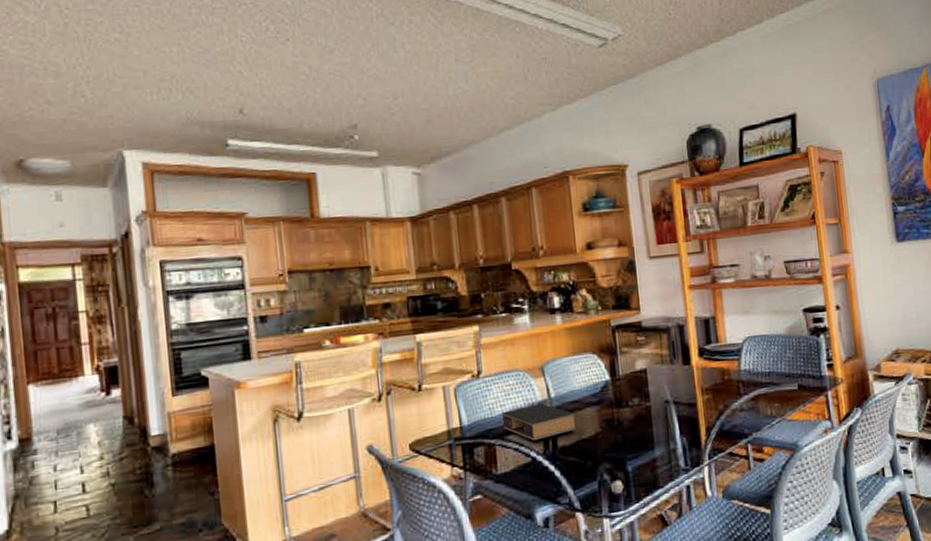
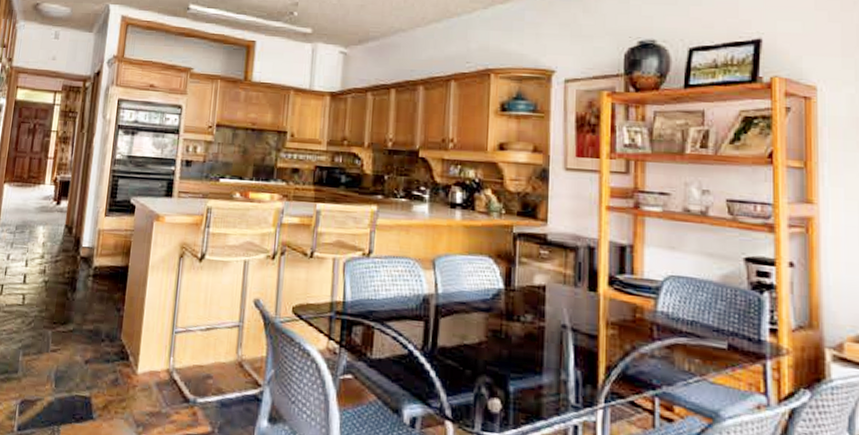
book: present [501,403,577,441] -> none [384,296,460,335]

